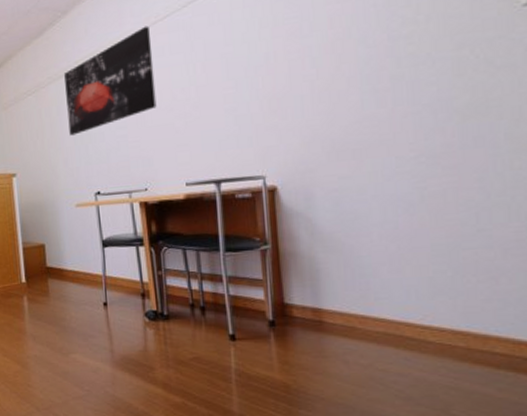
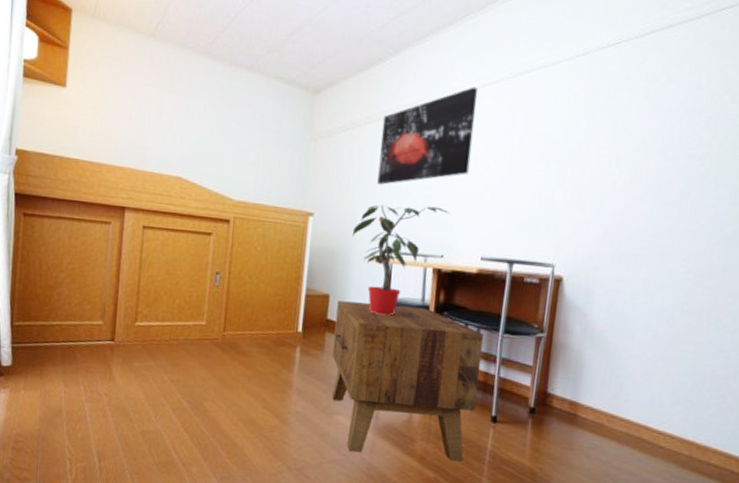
side table: none [54,241,211,387] -> present [332,300,483,462]
potted plant: none [55,144,145,255] -> present [352,205,449,316]

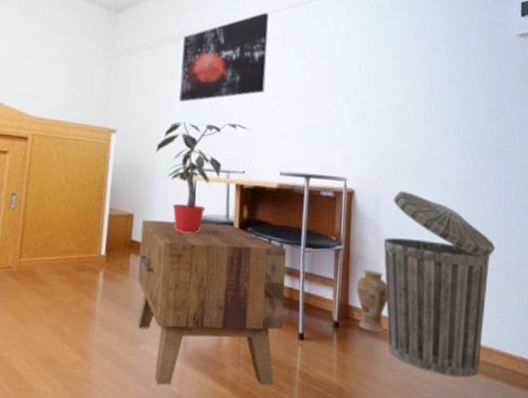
vase: none [556,358,592,421] -> present [356,270,388,332]
trash can: none [587,280,726,473] -> present [383,191,496,378]

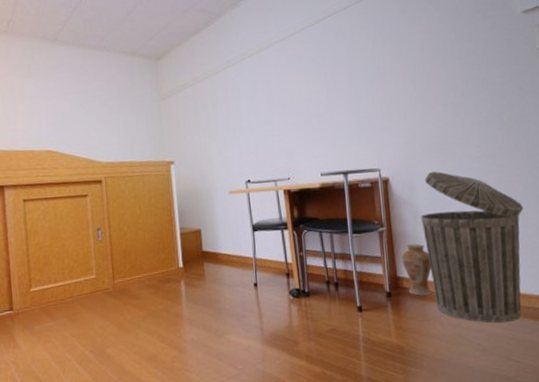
side table: present [137,220,286,385] -> none [209,225,343,365]
potted plant: present [155,121,249,234] -> none [210,138,287,239]
wall art: present [179,12,269,102] -> none [218,35,297,128]

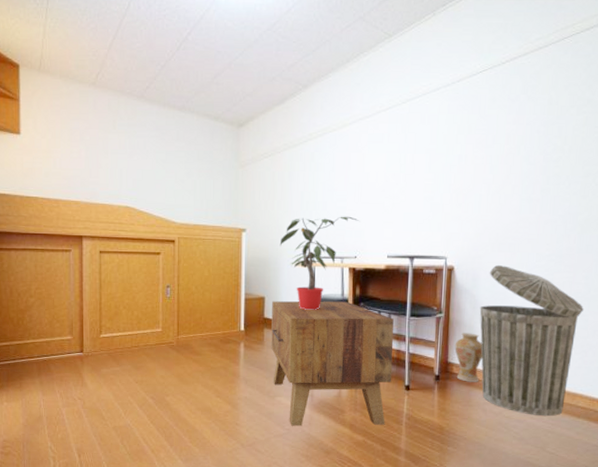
side table: none [209,225,343,365] -> present [271,301,394,426]
potted plant: none [210,138,287,239] -> present [279,216,359,310]

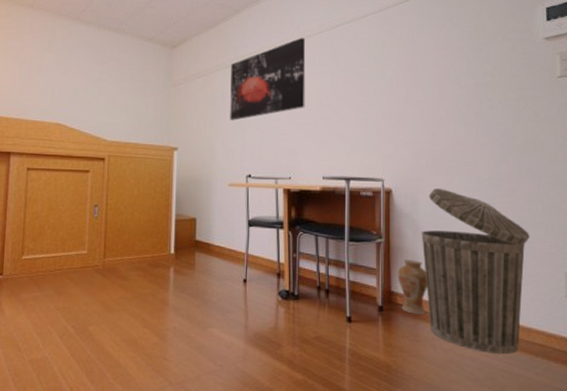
side table: present [271,301,394,426] -> none [203,223,333,362]
potted plant: present [279,216,359,310] -> none [212,136,292,233]
wall art: none [297,113,375,201] -> present [230,37,306,120]

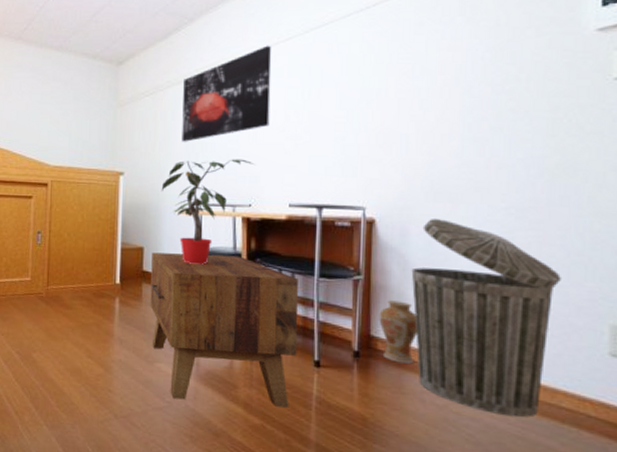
side table: none [203,223,333,362] -> present [150,252,299,408]
potted plant: none [212,136,292,233] -> present [161,159,254,265]

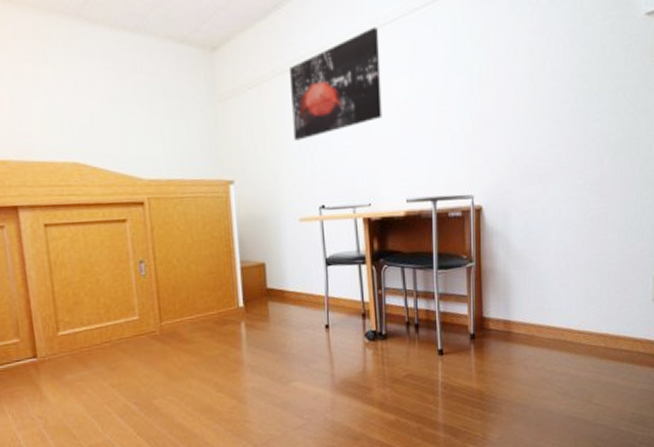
side table: present [150,252,299,408] -> none [275,259,423,414]
potted plant: present [161,159,254,265] -> none [277,155,370,274]
vase: present [379,300,418,364] -> none [489,281,520,338]
trash can: present [411,219,563,418] -> none [513,200,622,366]

